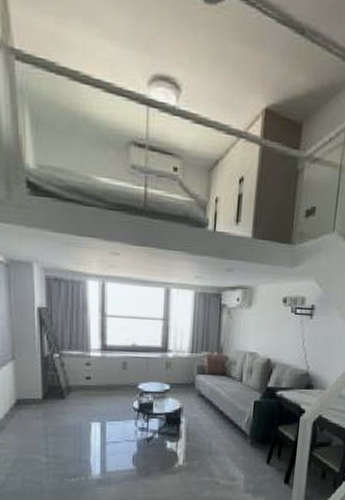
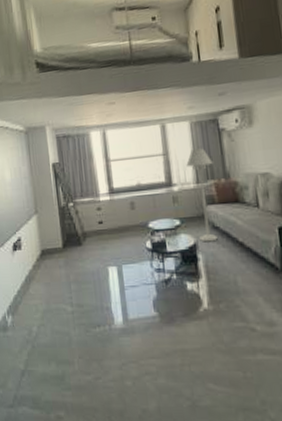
floor lamp: none [184,319,210,408] -> present [186,148,218,242]

